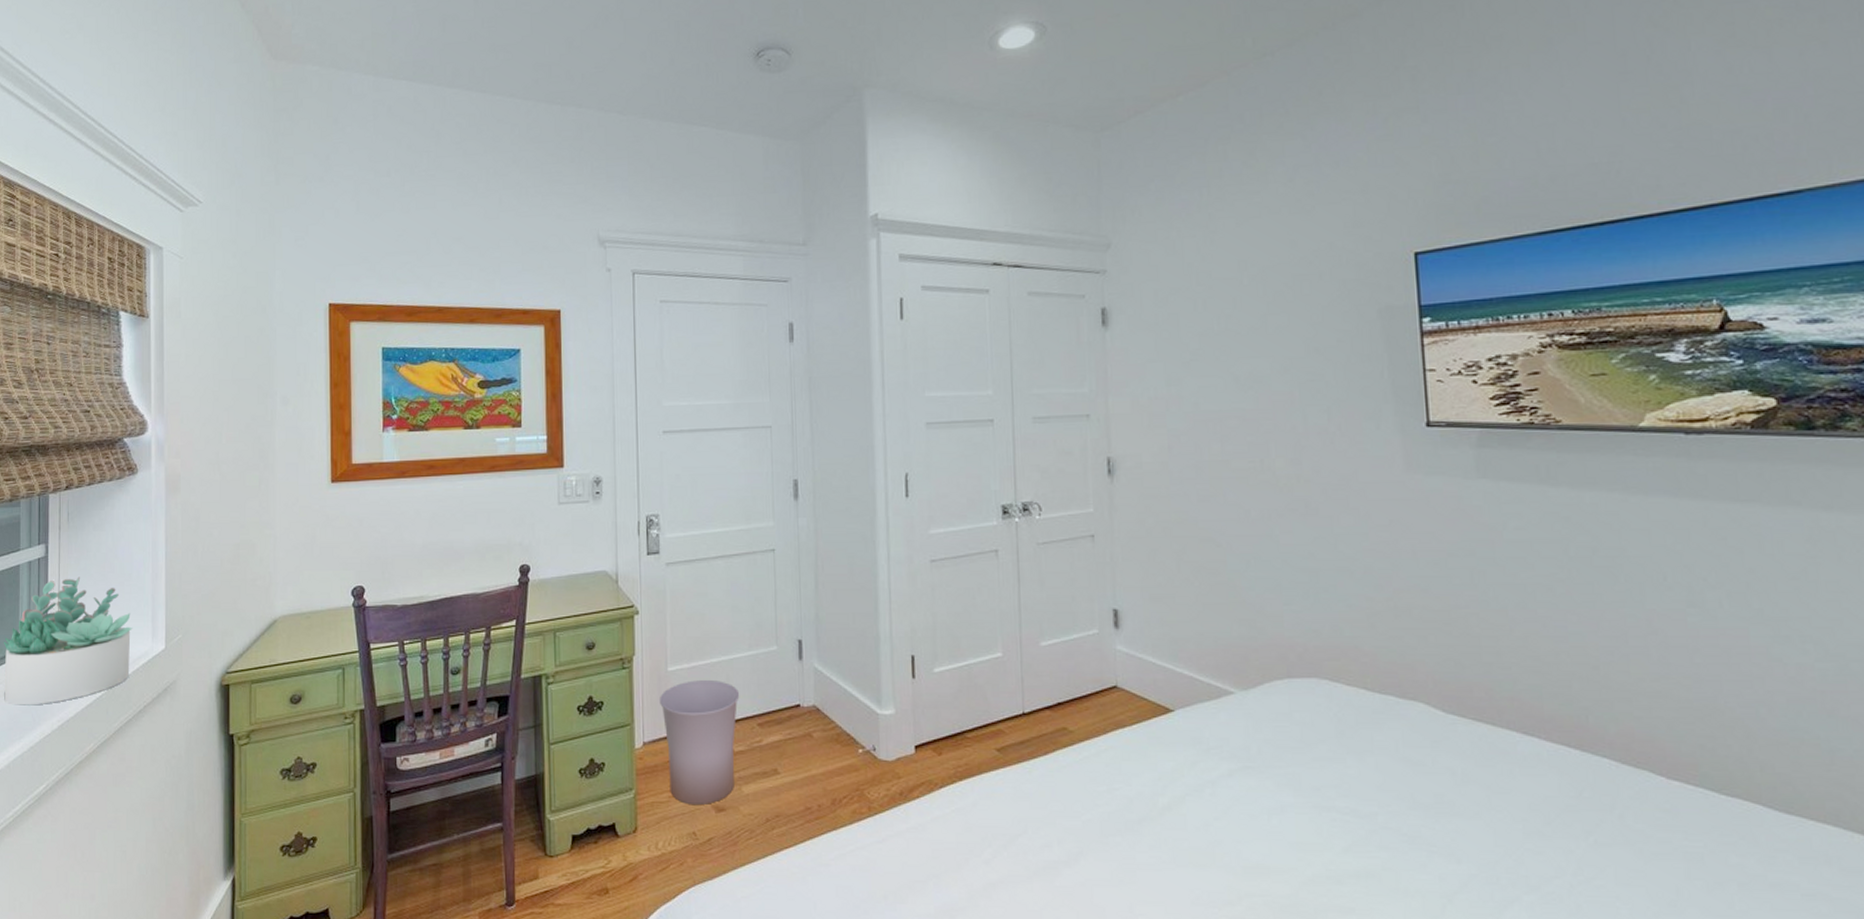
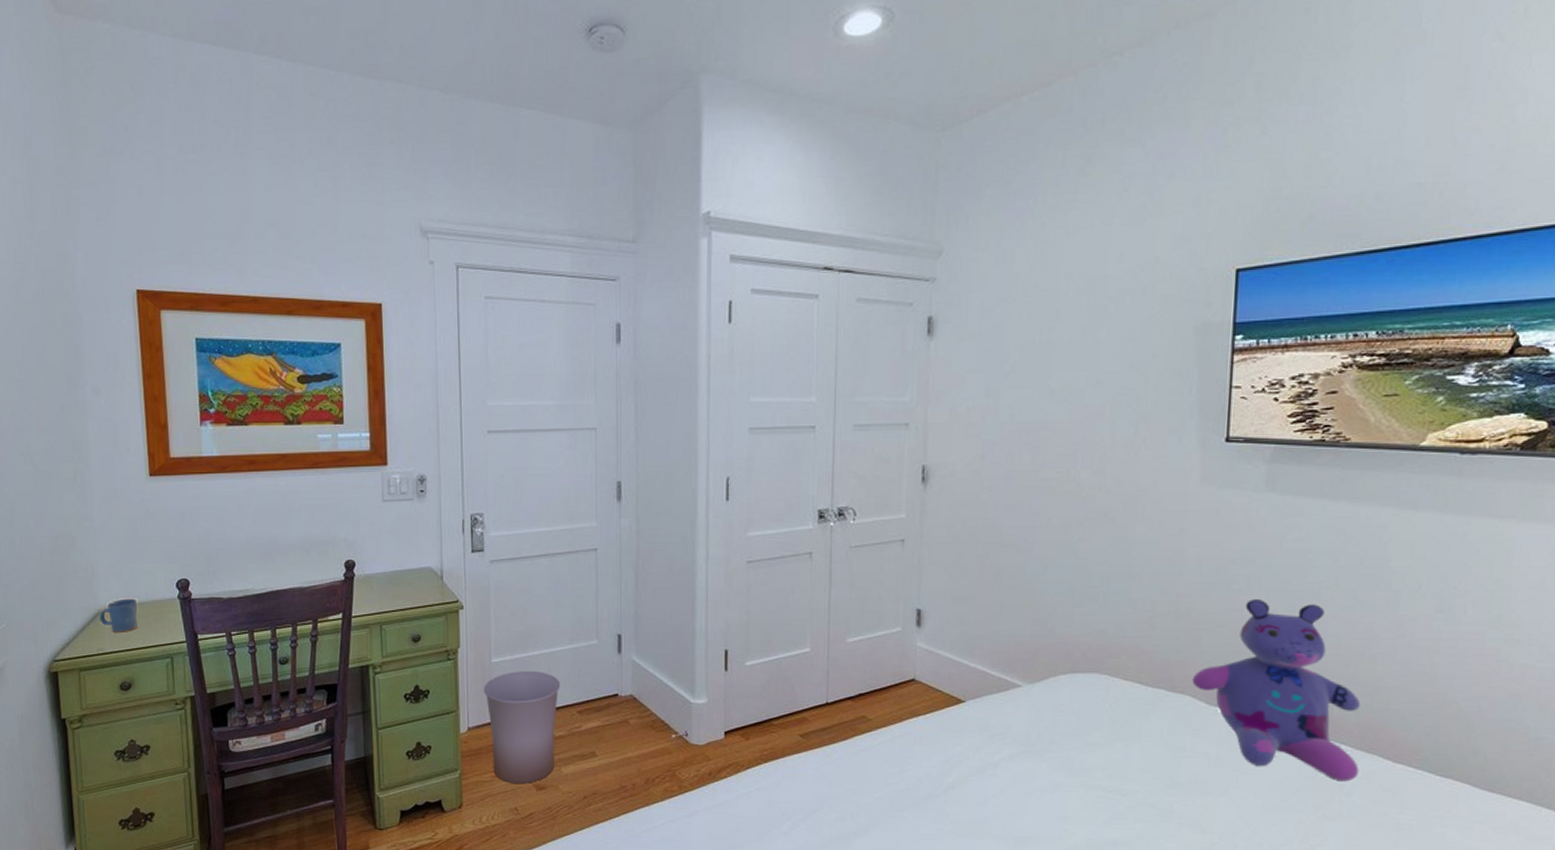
mug: none [274,607,312,642] -> present [99,598,138,632]
toy: none [1423,593,1630,802] -> present [1192,598,1360,782]

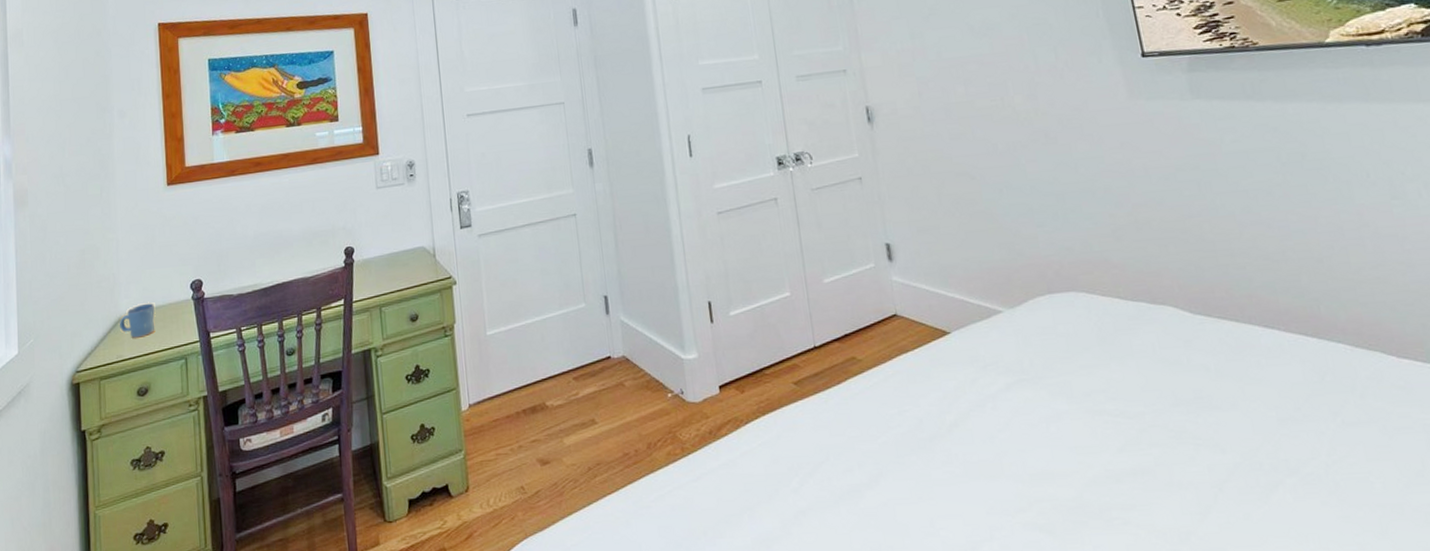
waste bin: present [484,671,561,783] -> none [481,340,556,460]
toy: present [1192,598,1360,782] -> none [1169,202,1367,384]

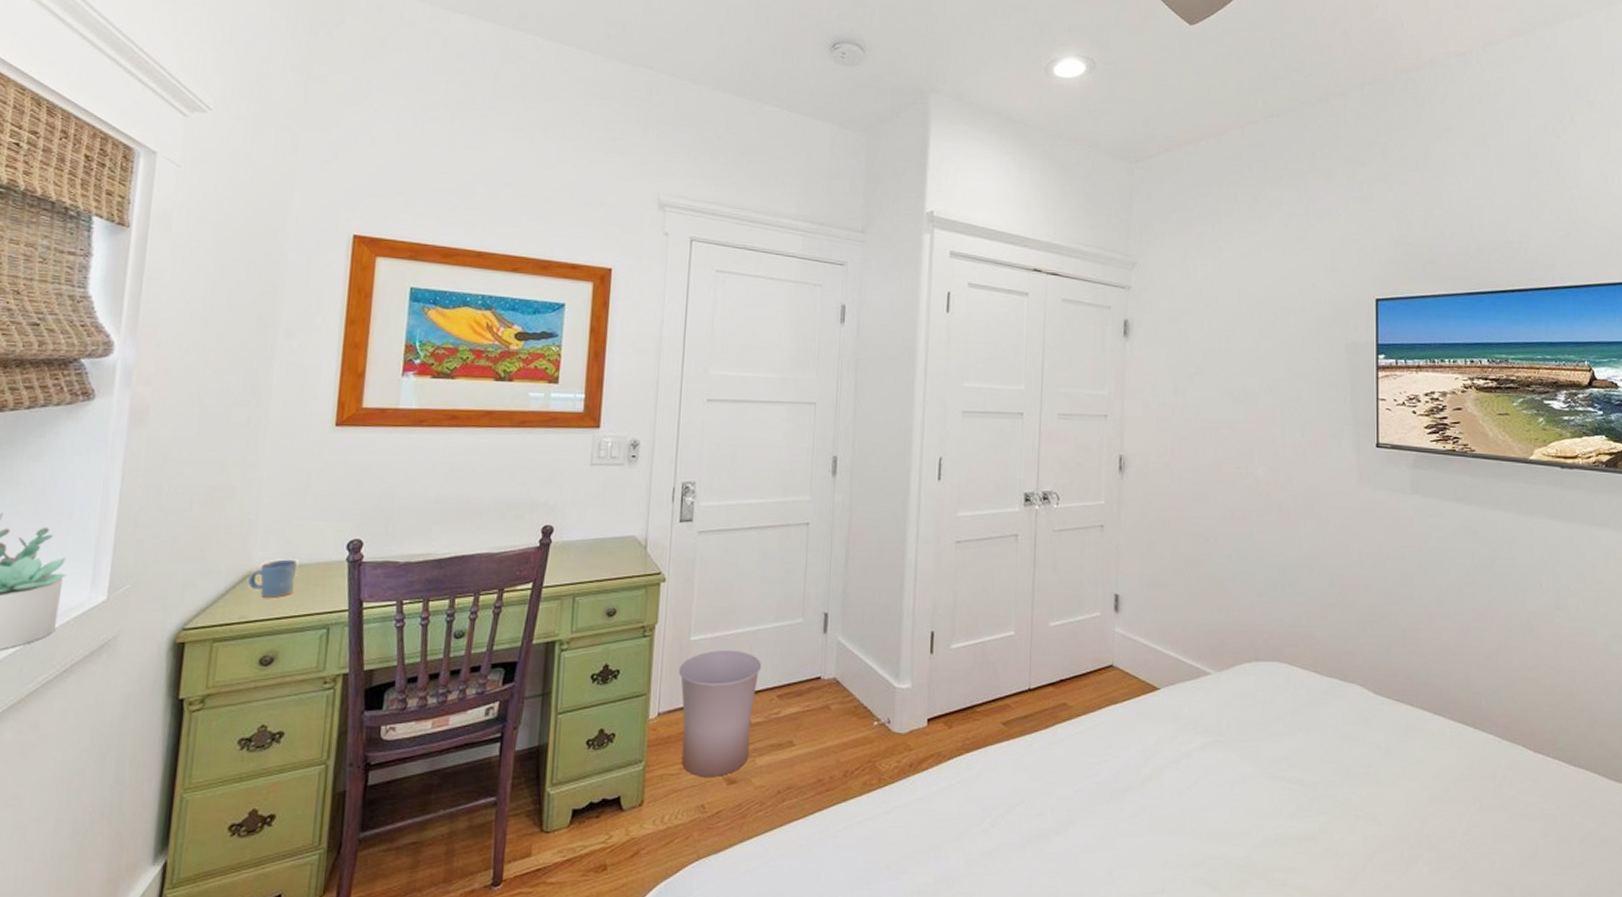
waste bin: none [481,340,556,460] -> present [679,650,762,777]

